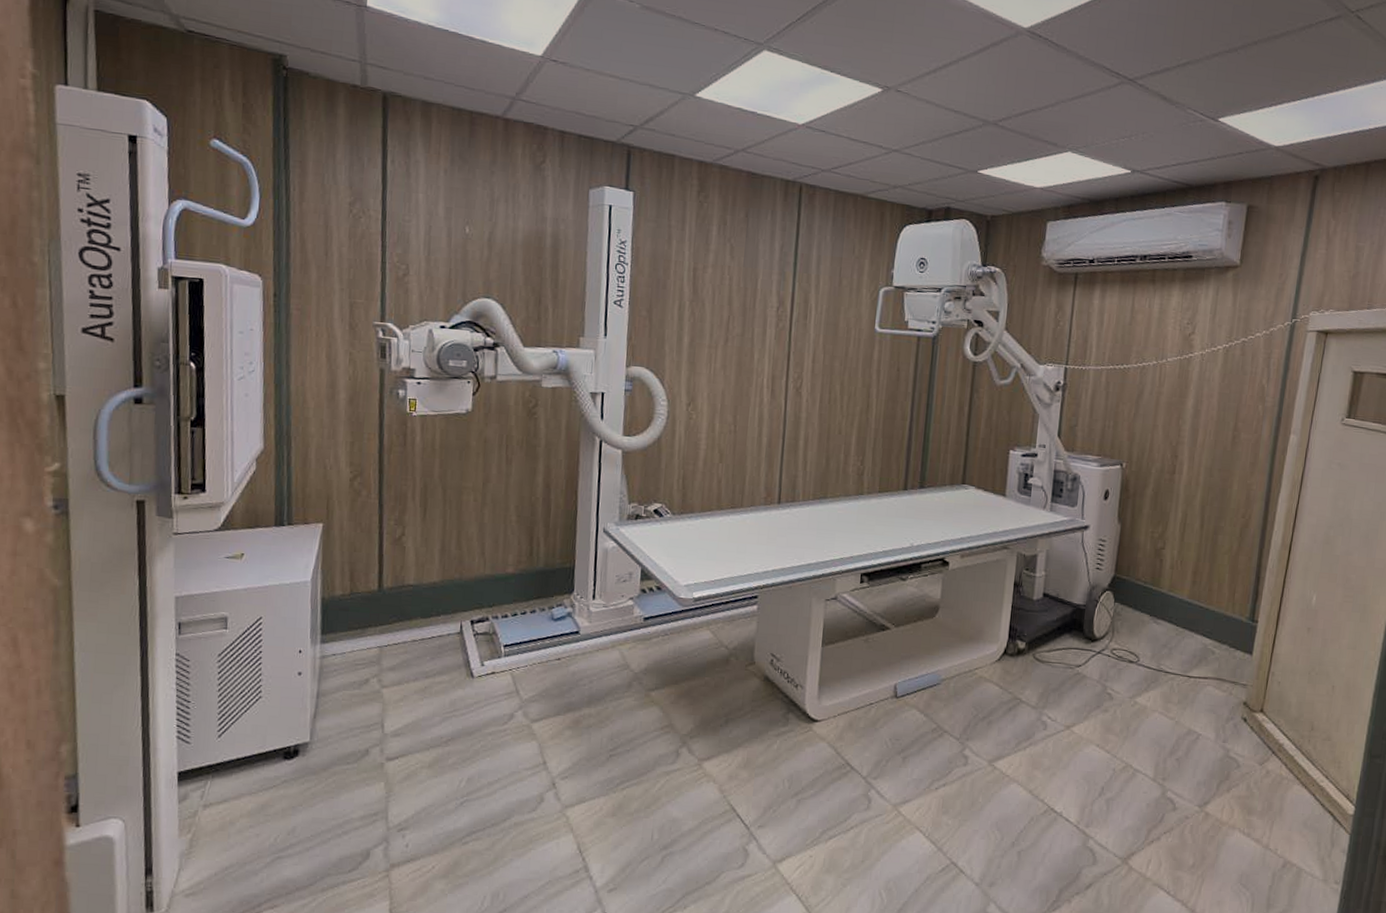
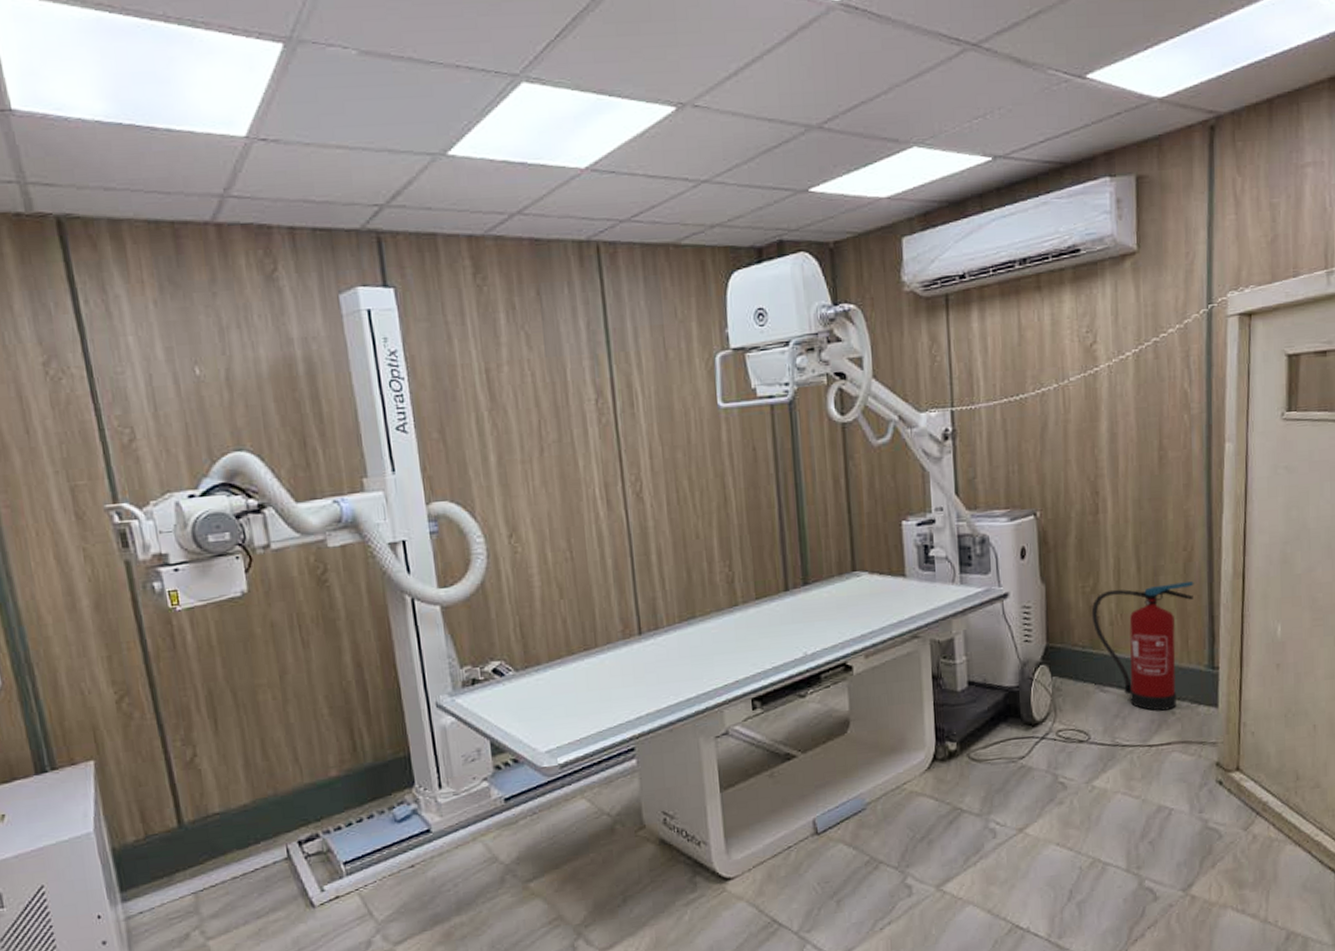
fire extinguisher: none [1156,539,1247,649] -> present [1091,581,1194,711]

